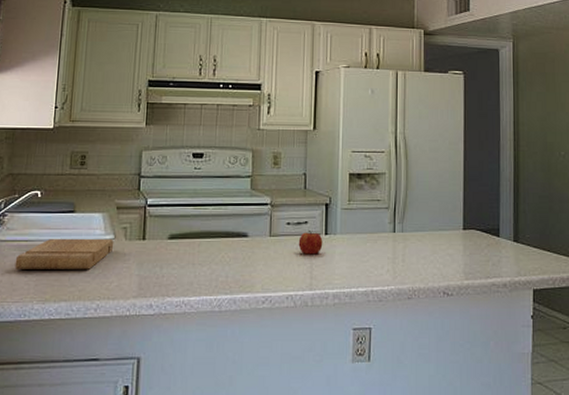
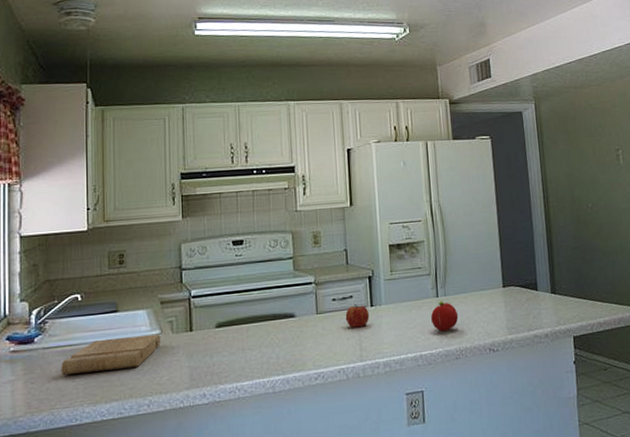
fruit: none [385,237,414,269] -> present [430,301,459,332]

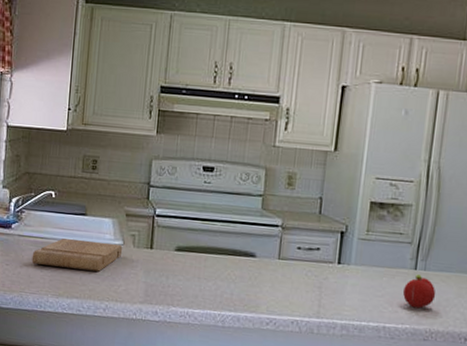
fruit: present [345,304,370,328] -> none [308,258,335,283]

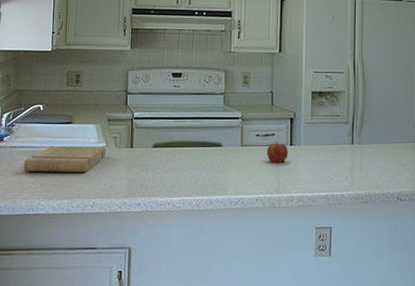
fruit: none [308,258,335,283] -> present [266,142,288,163]
fruit: present [402,274,436,309] -> none [344,148,371,177]

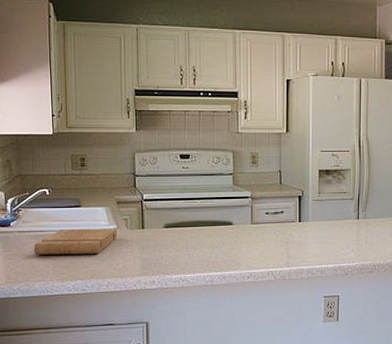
fruit: present [266,142,288,163] -> none [276,219,297,239]

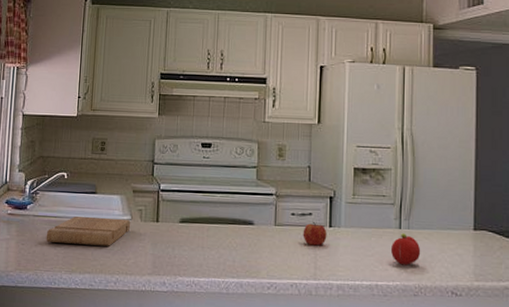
fruit: none [276,219,297,239] -> present [303,222,327,246]
fruit: none [350,223,375,249] -> present [390,233,421,266]

